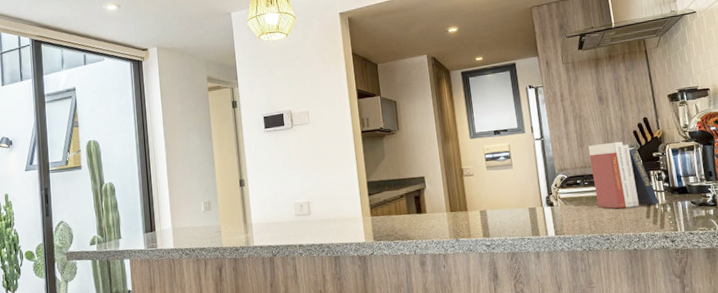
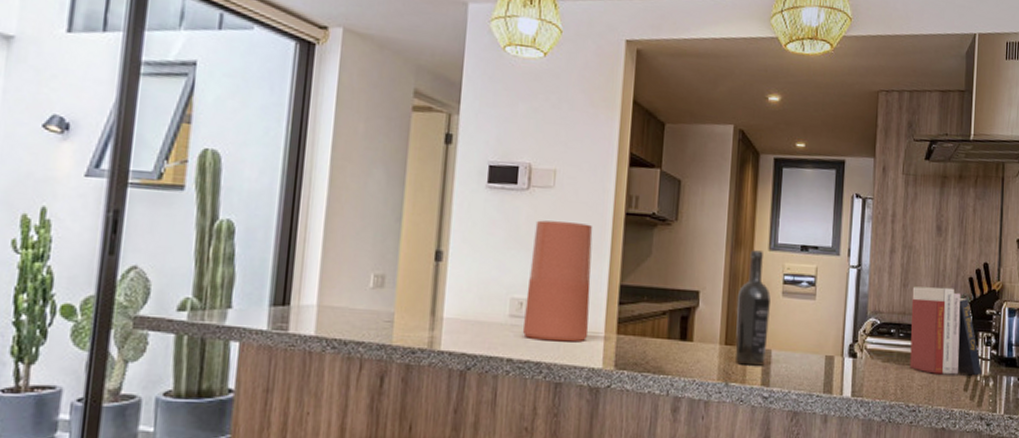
vase: none [301,144,351,229] -> present [522,220,593,342]
wine bottle: none [452,140,483,225] -> present [734,250,771,366]

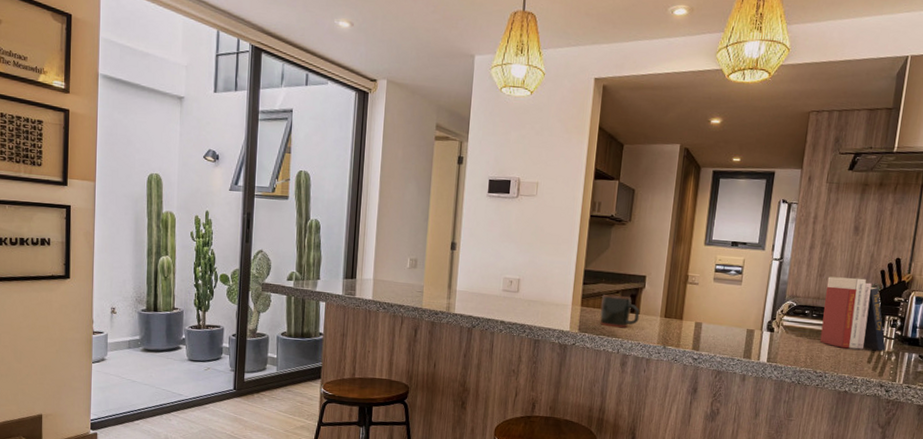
vase: present [522,220,593,342] -> none [511,220,565,311]
mug: none [642,316,694,361] -> present [600,294,640,328]
wine bottle: present [734,250,771,366] -> none [672,245,704,335]

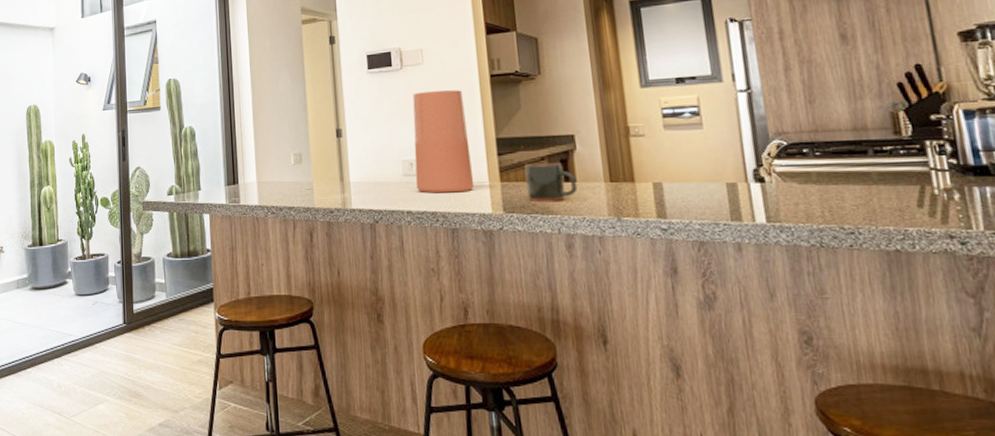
vase: none [511,220,565,311] -> present [412,90,475,194]
books: present [820,276,886,352] -> none [821,97,941,192]

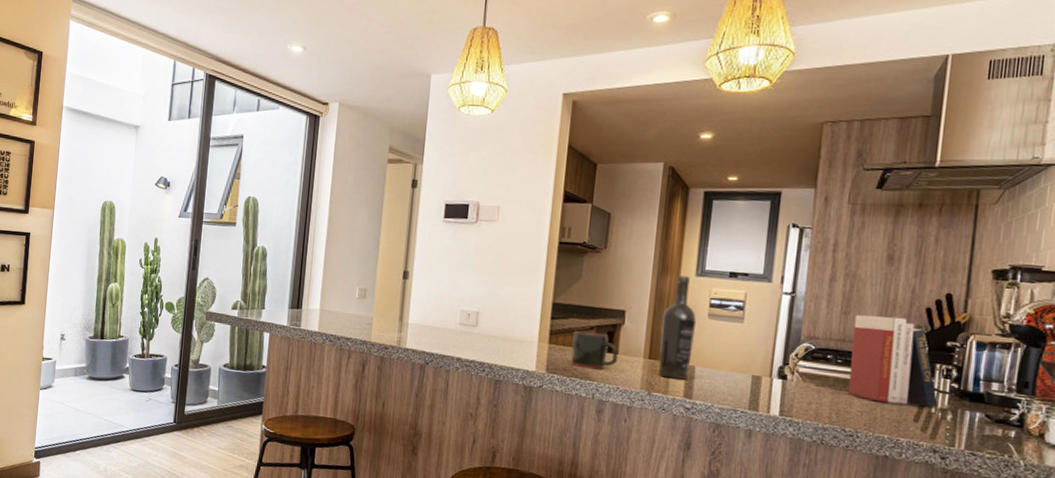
vase: present [412,90,475,194] -> none [469,248,530,349]
wine bottle: none [614,89,657,200] -> present [657,276,696,380]
books: none [821,97,941,192] -> present [848,315,939,408]

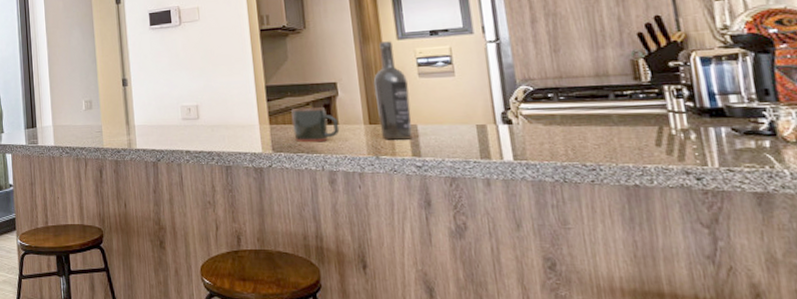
books: present [848,315,939,408] -> none [565,46,678,132]

